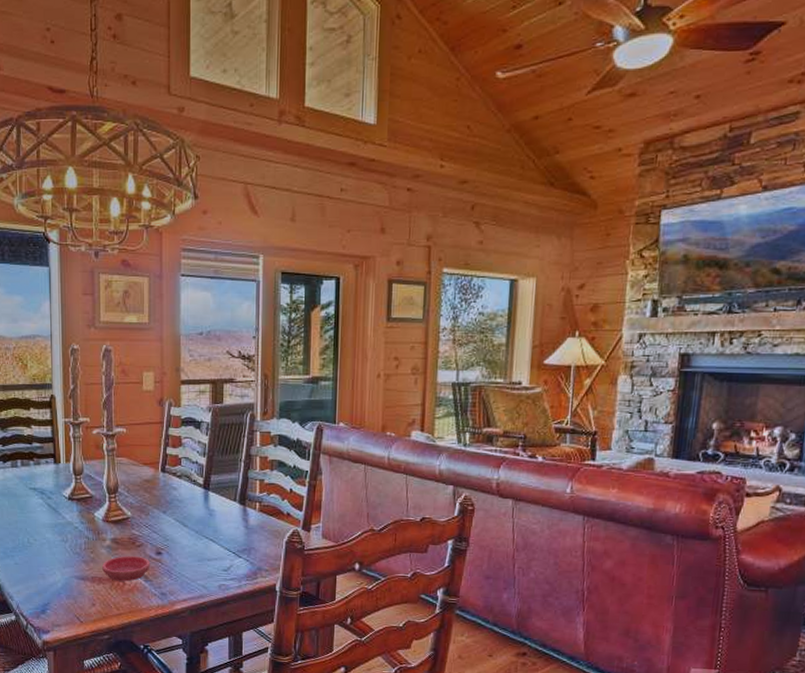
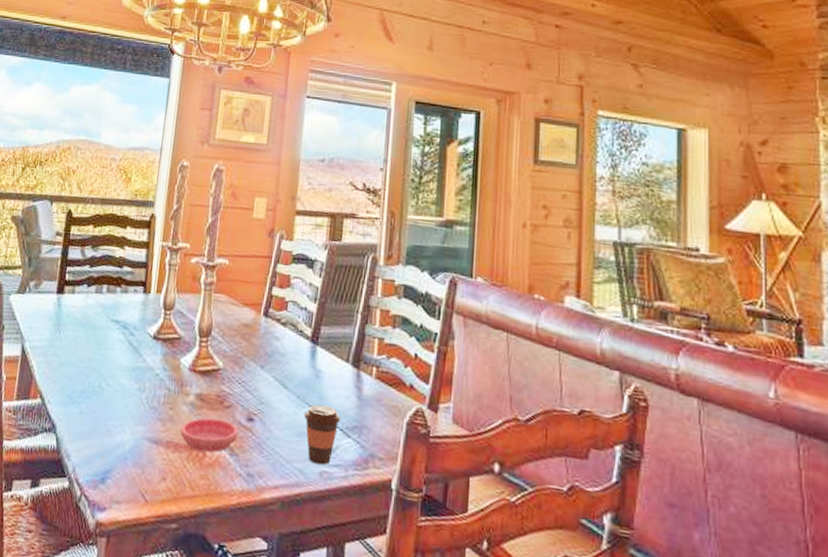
coffee cup: none [203,536,232,580] -> present [304,404,341,465]

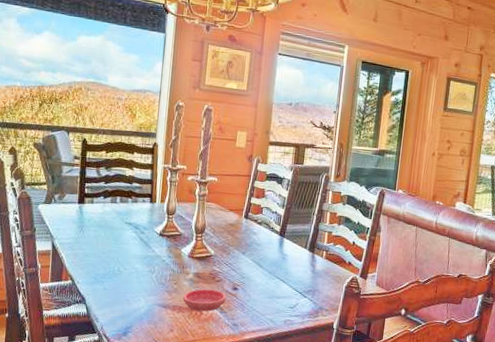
coffee cup: present [304,404,341,465] -> none [274,277,300,316]

